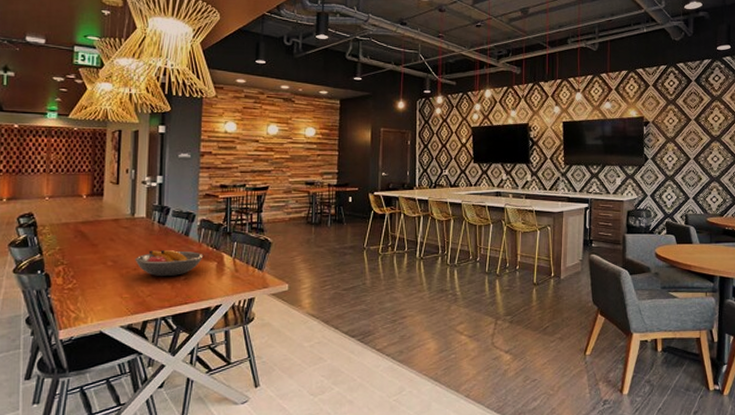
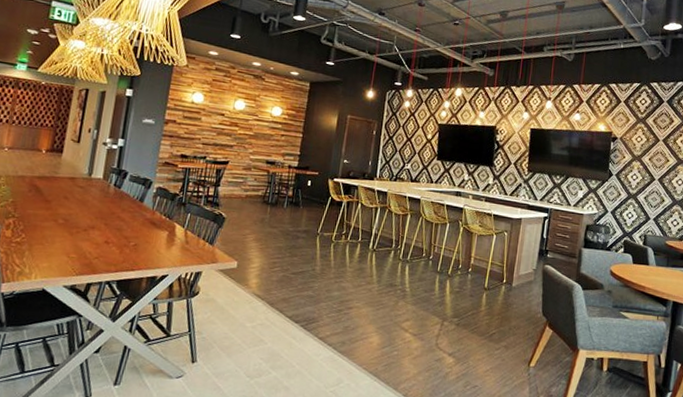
fruit bowl: present [135,250,204,277] -> none [86,212,156,241]

